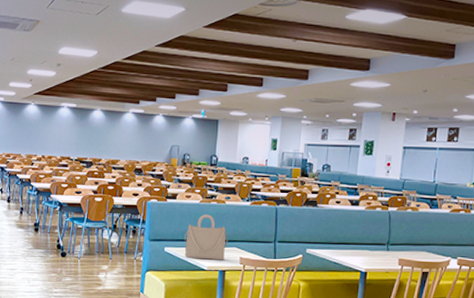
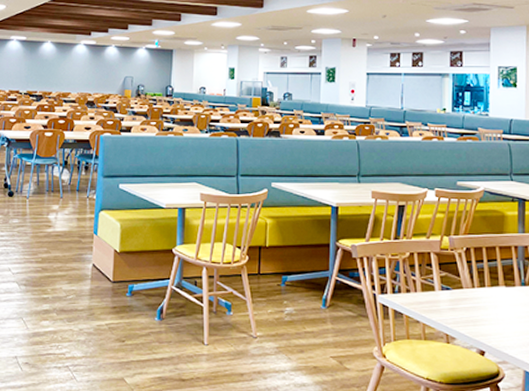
handbag: present [184,214,229,260] -> none [140,148,188,197]

